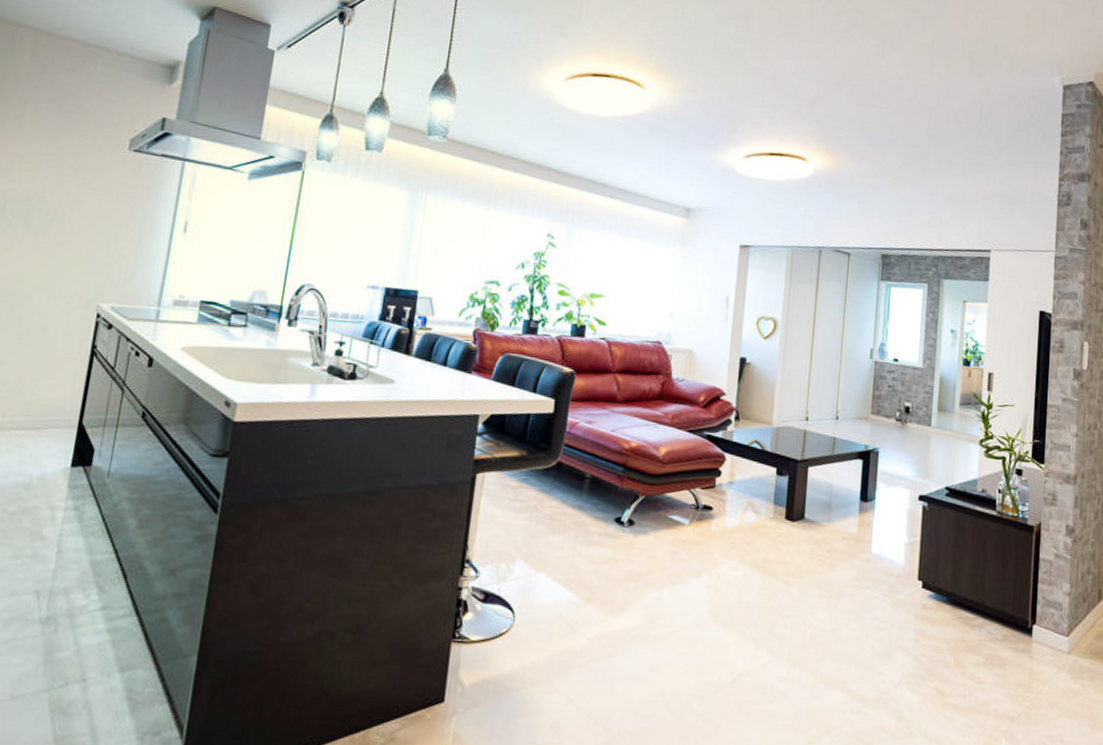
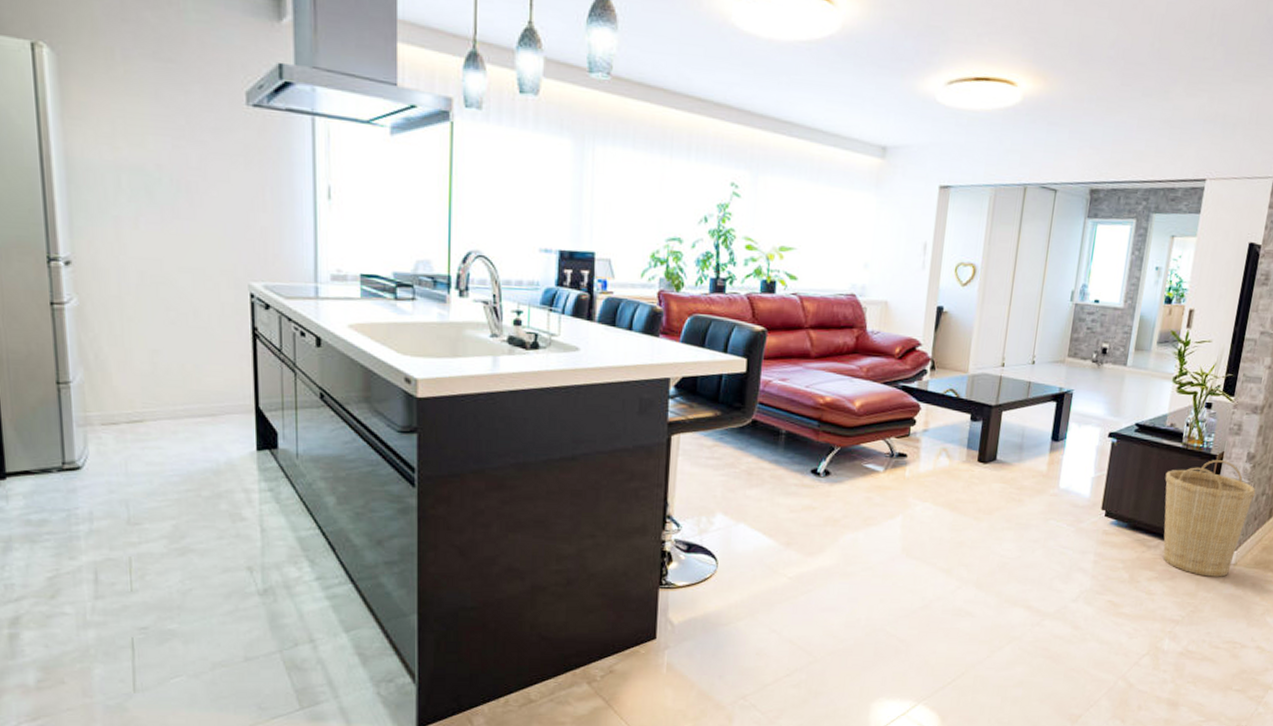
basket: none [982,531,1081,667] -> present [1162,460,1256,577]

